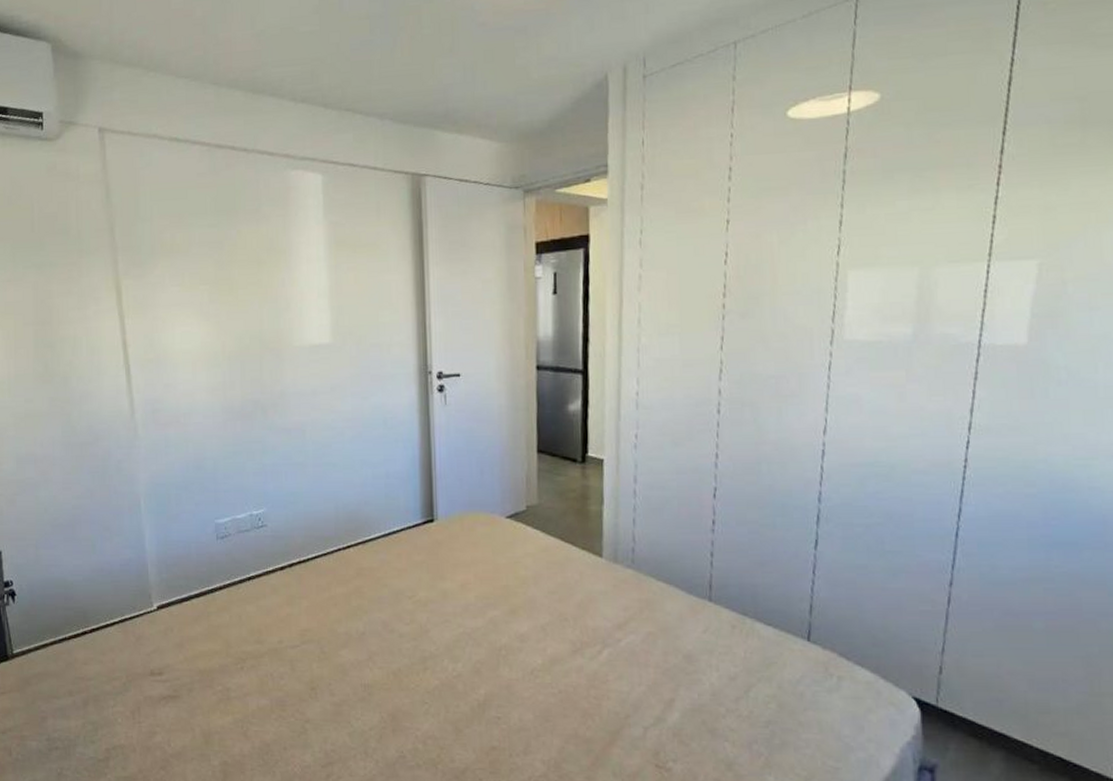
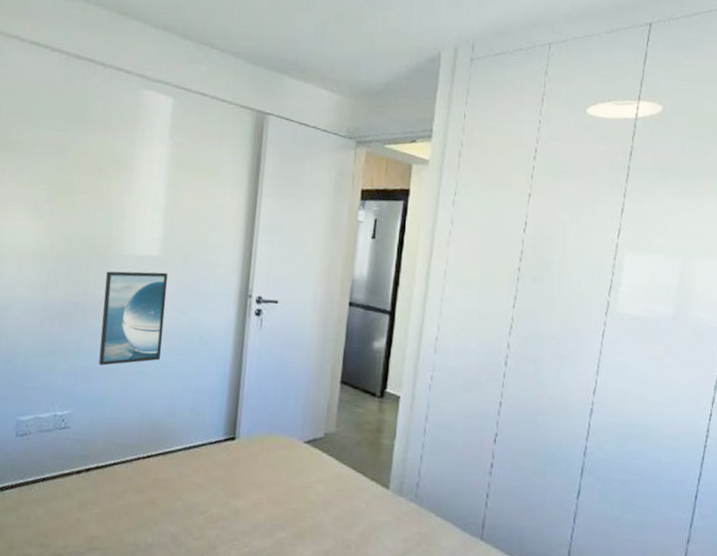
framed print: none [280,359,347,461] -> present [98,271,168,366]

